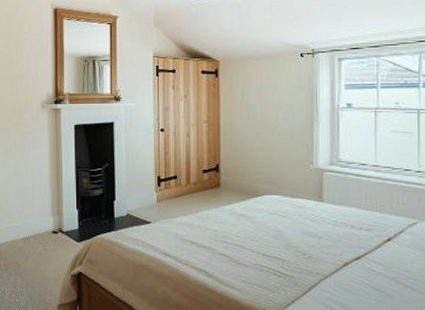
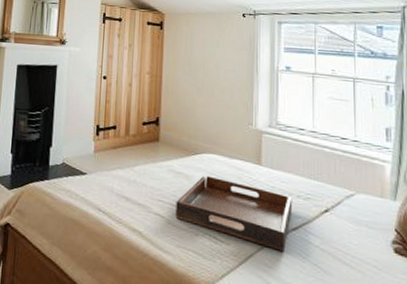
serving tray: none [240,216,355,279] -> present [175,176,293,251]

